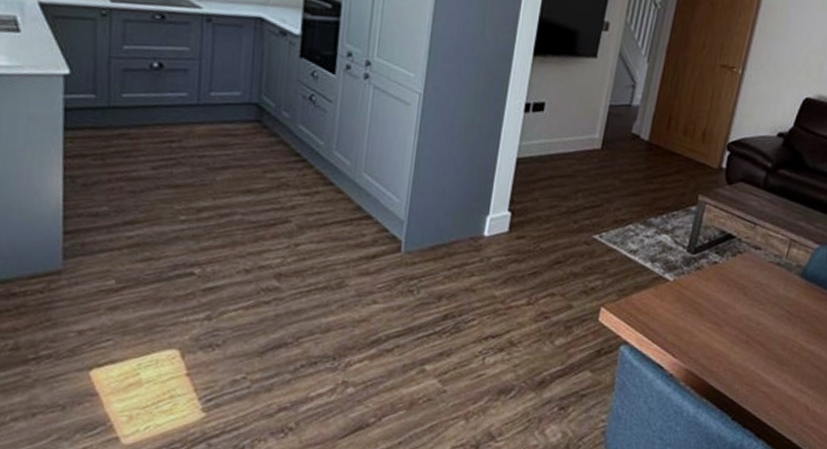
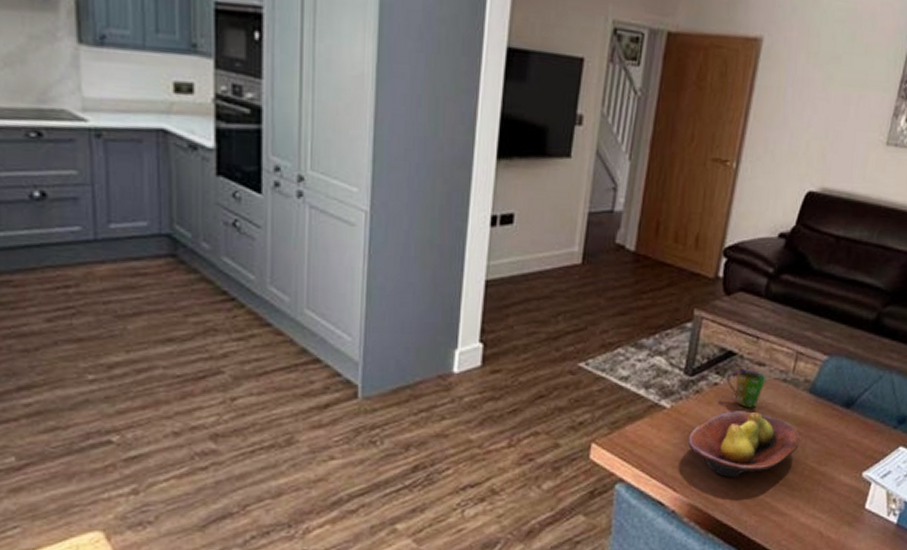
fruit bowl: none [687,288,791,349] -> present [687,411,801,478]
cup: none [725,251,763,287] -> present [726,369,768,408]

